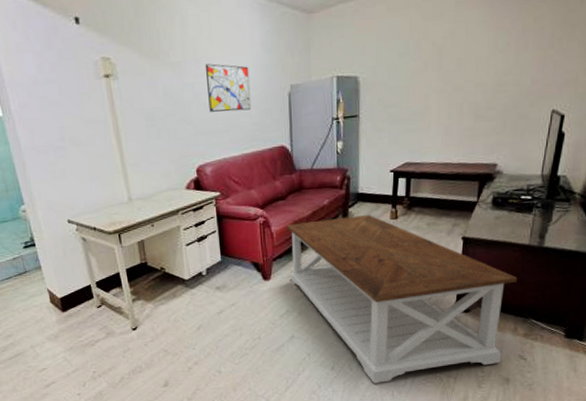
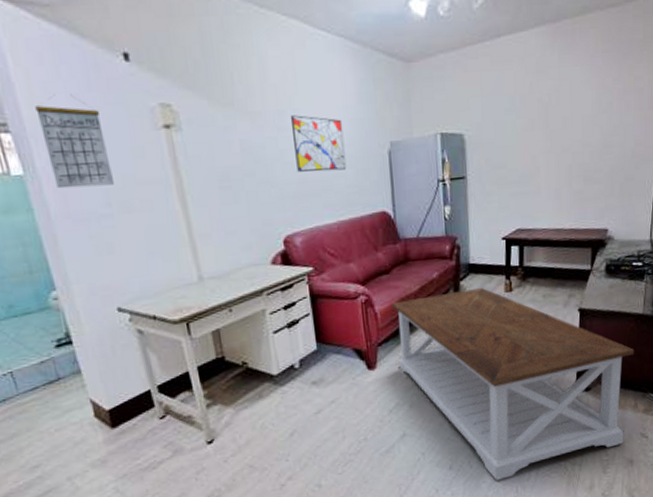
calendar: none [11,52,66,127] -> present [35,93,114,189]

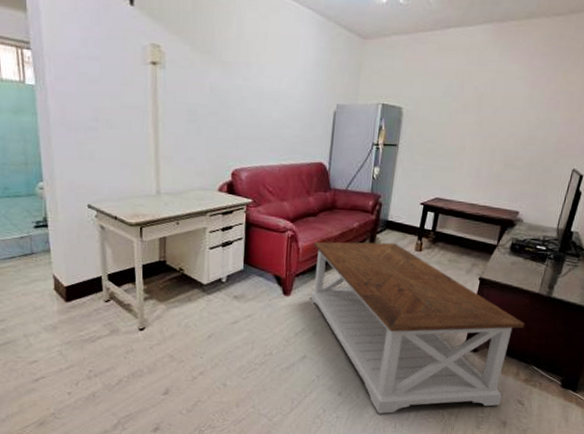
calendar: present [35,93,114,189] -> none [54,25,104,104]
wall art: present [290,115,347,172] -> none [254,69,299,122]

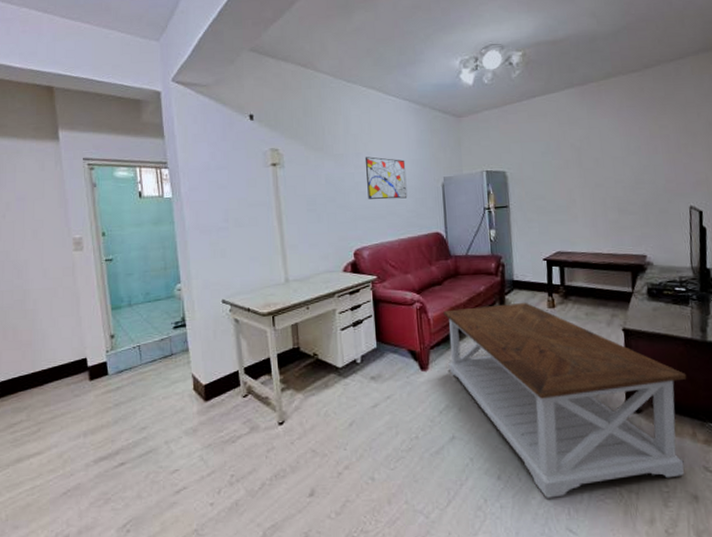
wall art: none [254,69,299,122] -> present [365,157,408,200]

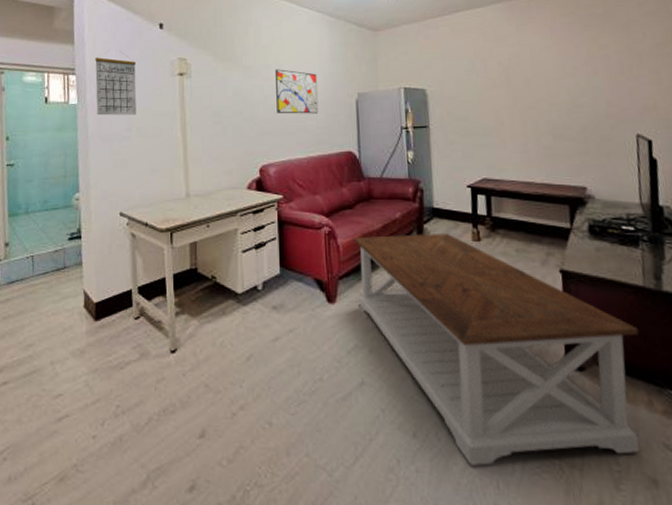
calendar: none [187,142,232,208] -> present [95,50,137,116]

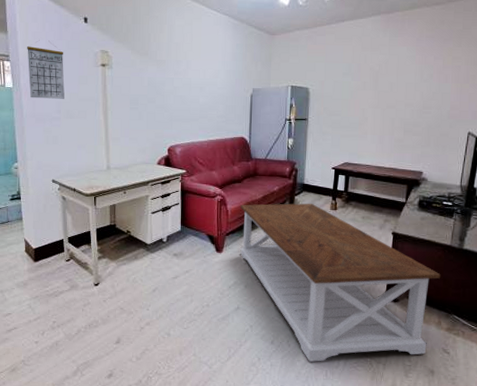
wall art: present [274,69,319,114] -> none [184,65,220,105]

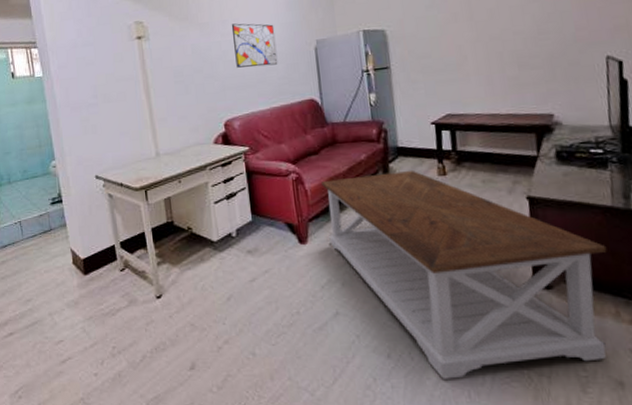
calendar: present [27,40,65,99] -> none [54,19,100,86]
wall art: none [184,65,220,105] -> present [231,23,278,68]

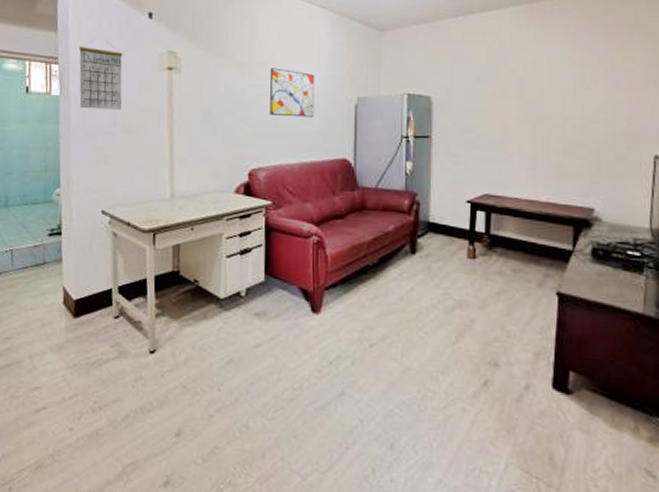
calendar: none [54,19,100,86] -> present [79,39,122,110]
coffee table: present [321,170,607,379] -> none [344,248,633,480]

